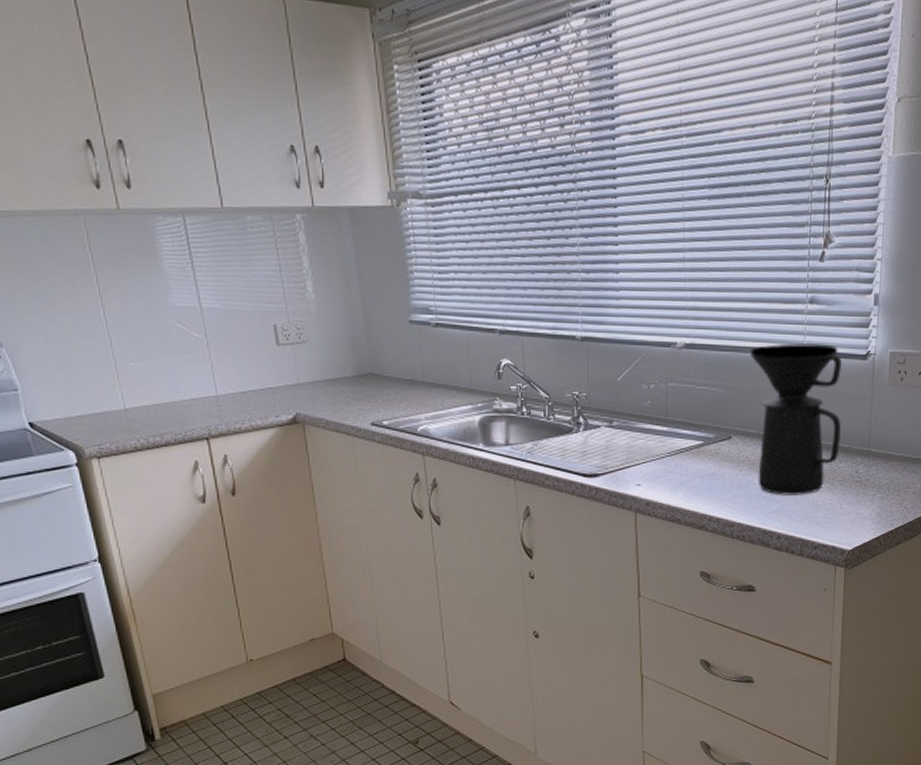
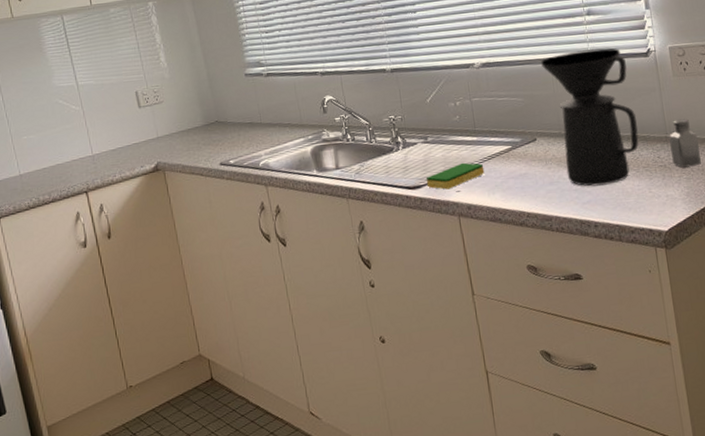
dish sponge: none [605,454,670,482] -> present [425,162,485,190]
saltshaker: none [870,432,900,486] -> present [669,118,701,168]

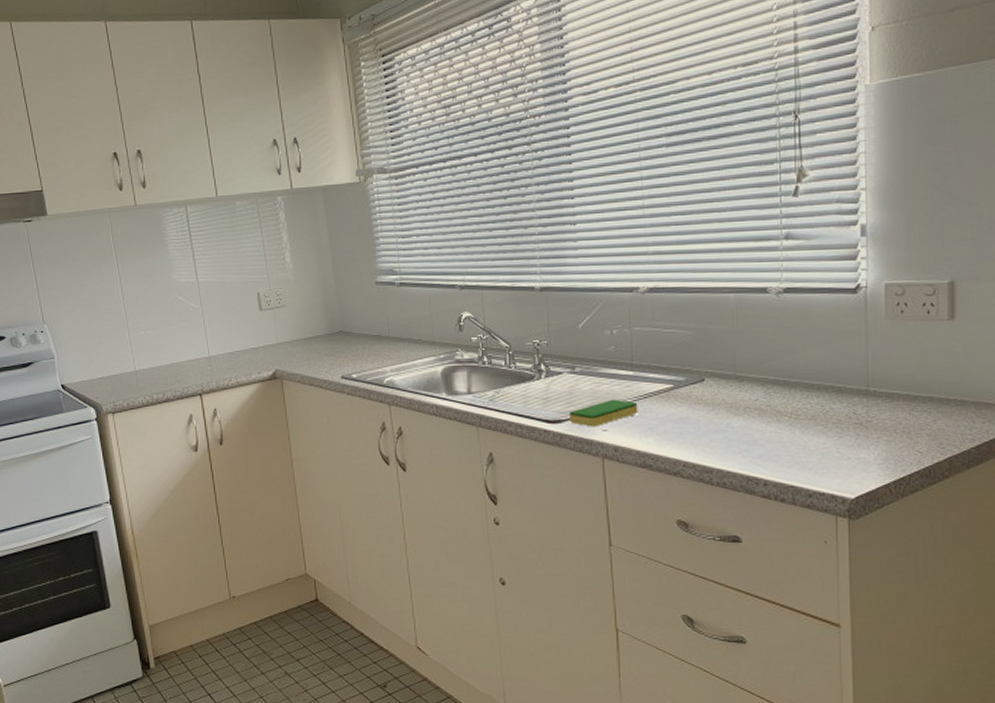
coffee maker: present [540,48,639,187] -> none [719,280,832,439]
saltshaker: present [669,118,701,168] -> none [871,369,908,428]

